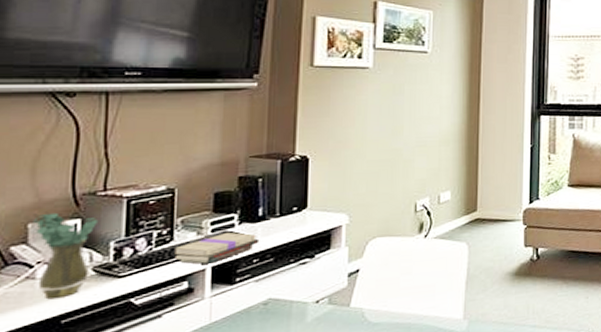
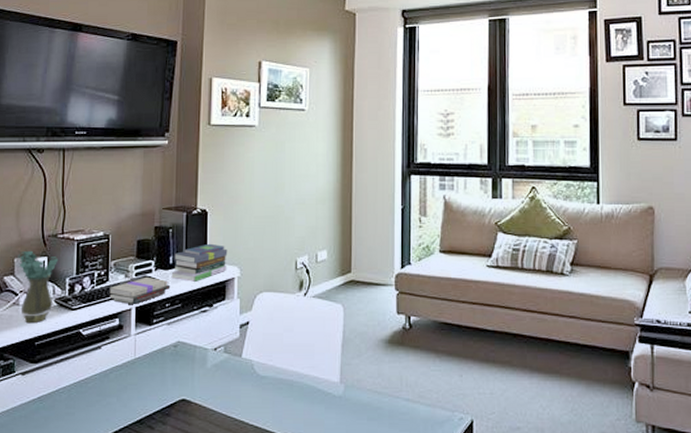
books: none [260,191,334,234] -> present [171,243,228,282]

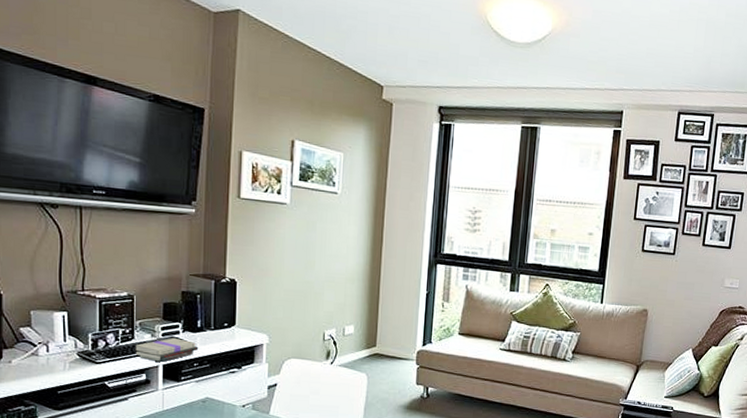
vase: present [17,249,59,324] -> none [34,302,80,374]
books: present [171,243,228,282] -> none [199,311,257,345]

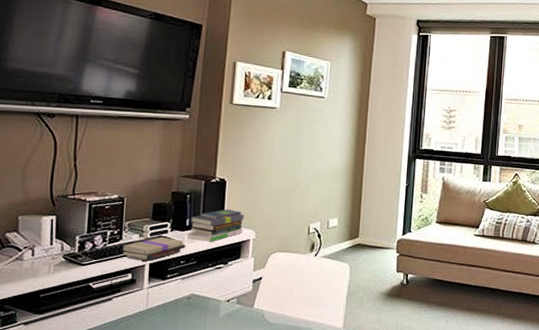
books: none [199,311,257,345] -> present [187,209,244,242]

